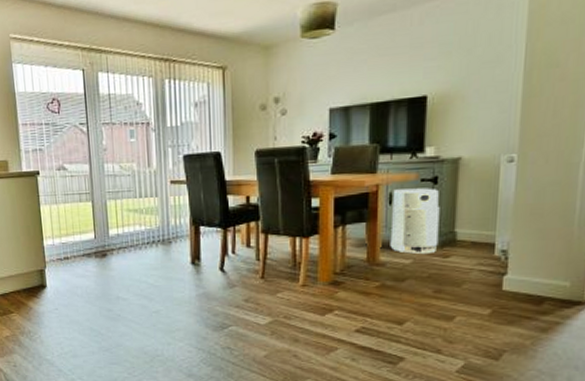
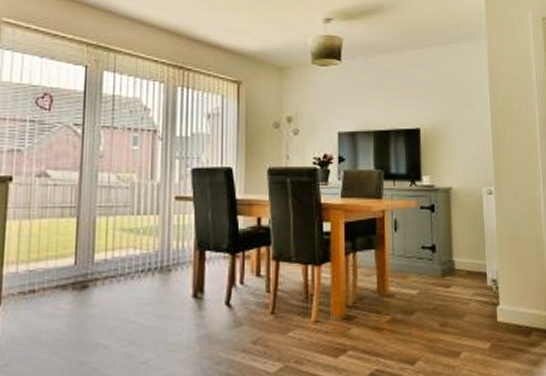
air purifier: present [390,188,440,255] -> none [397,215,440,285]

